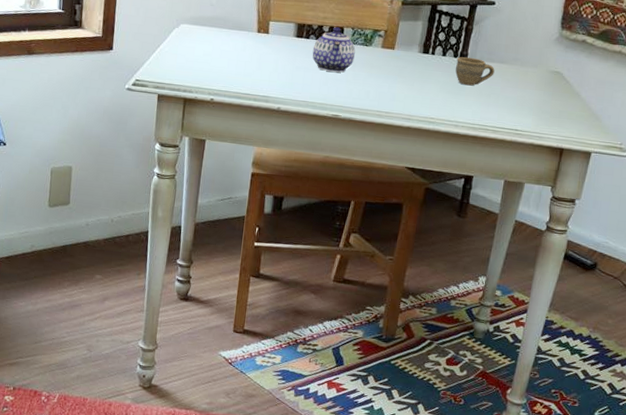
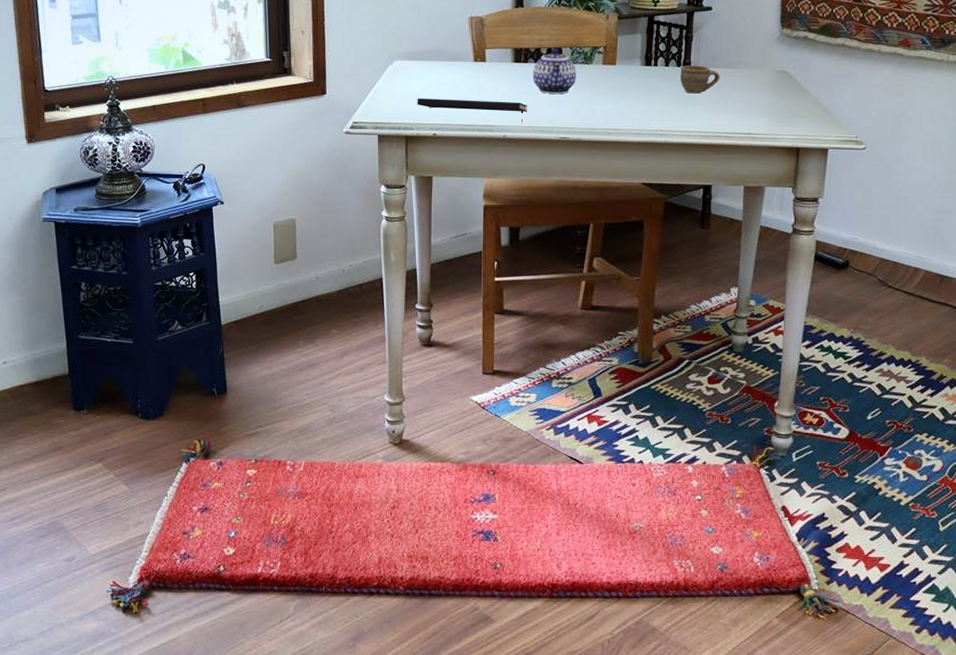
notepad: none [198,62,305,97] -> present [417,98,528,123]

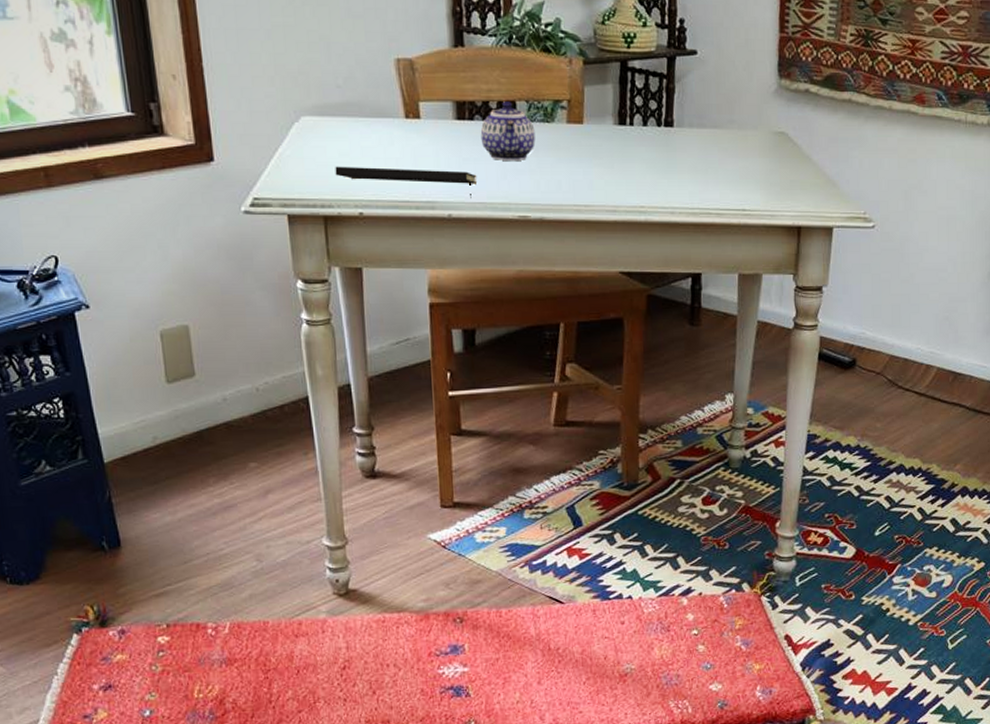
cup: present [680,66,720,94] -> none [661,125,708,161]

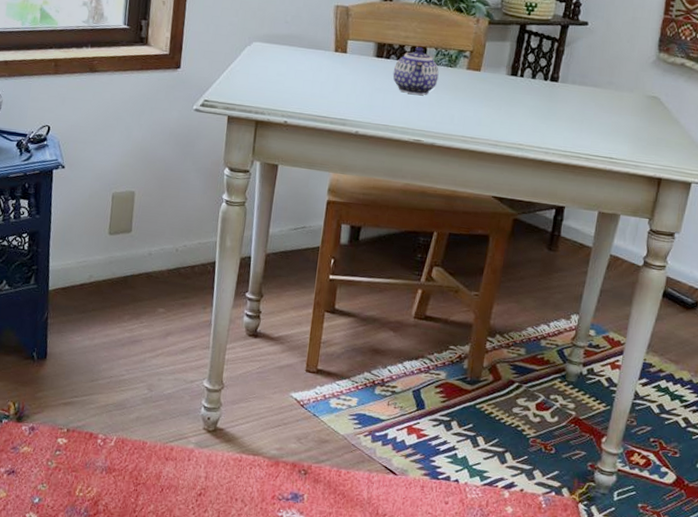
notepad: present [335,166,477,198] -> none [271,82,385,120]

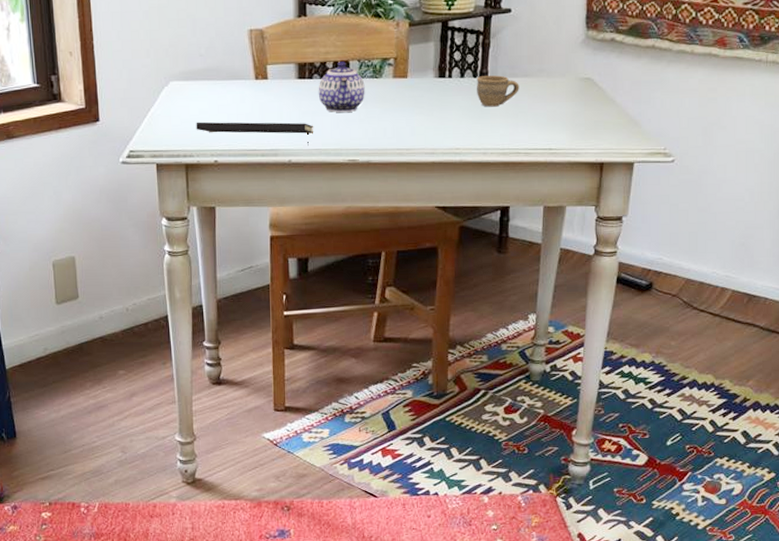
notepad: none [271,82,385,120] -> present [196,121,314,145]
cup: none [546,80,588,111] -> present [477,75,519,107]

